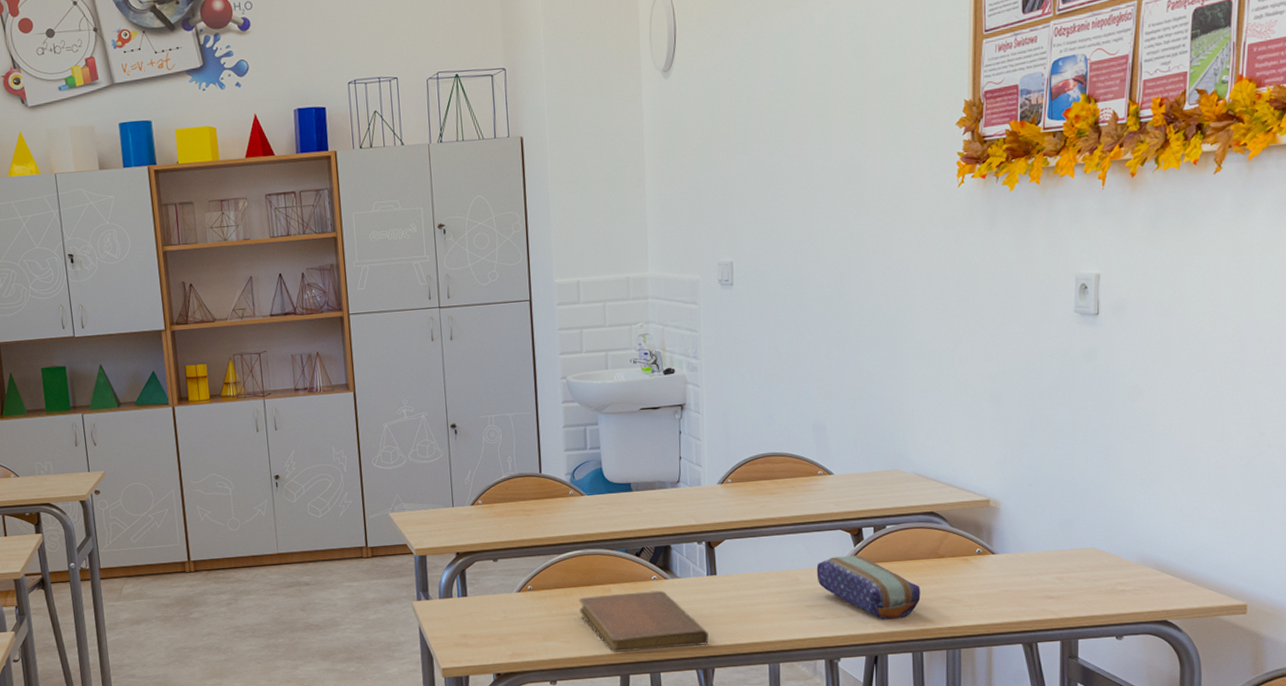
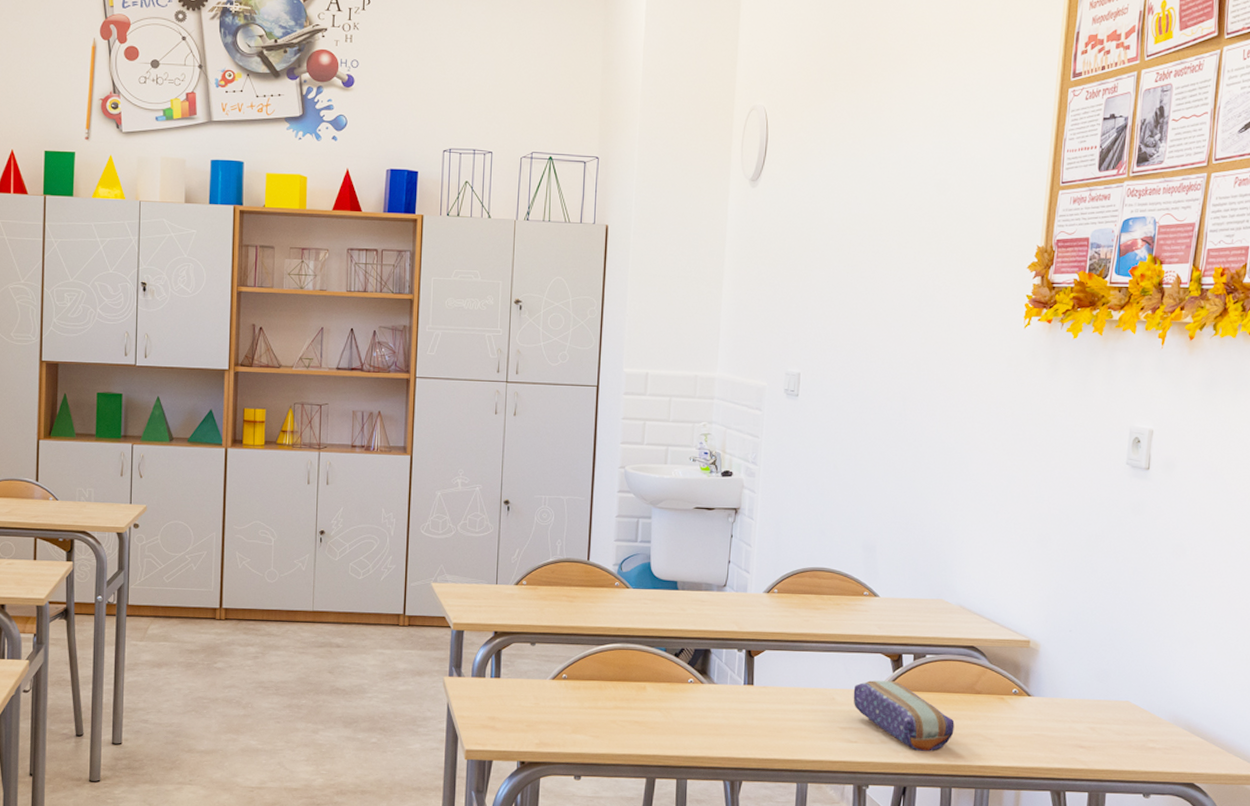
notebook: present [579,590,709,653] -> none [612,692,739,756]

